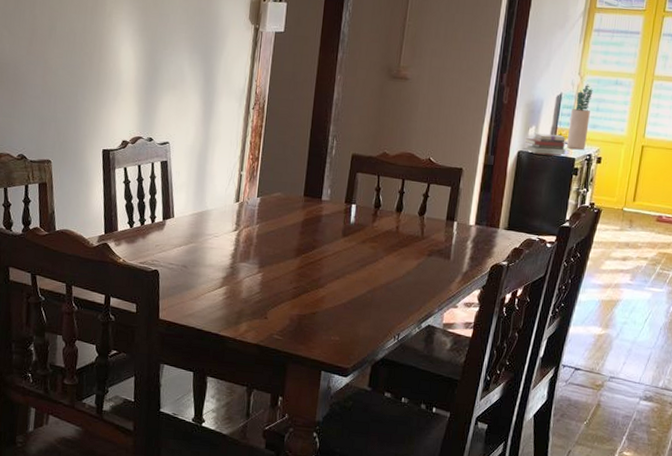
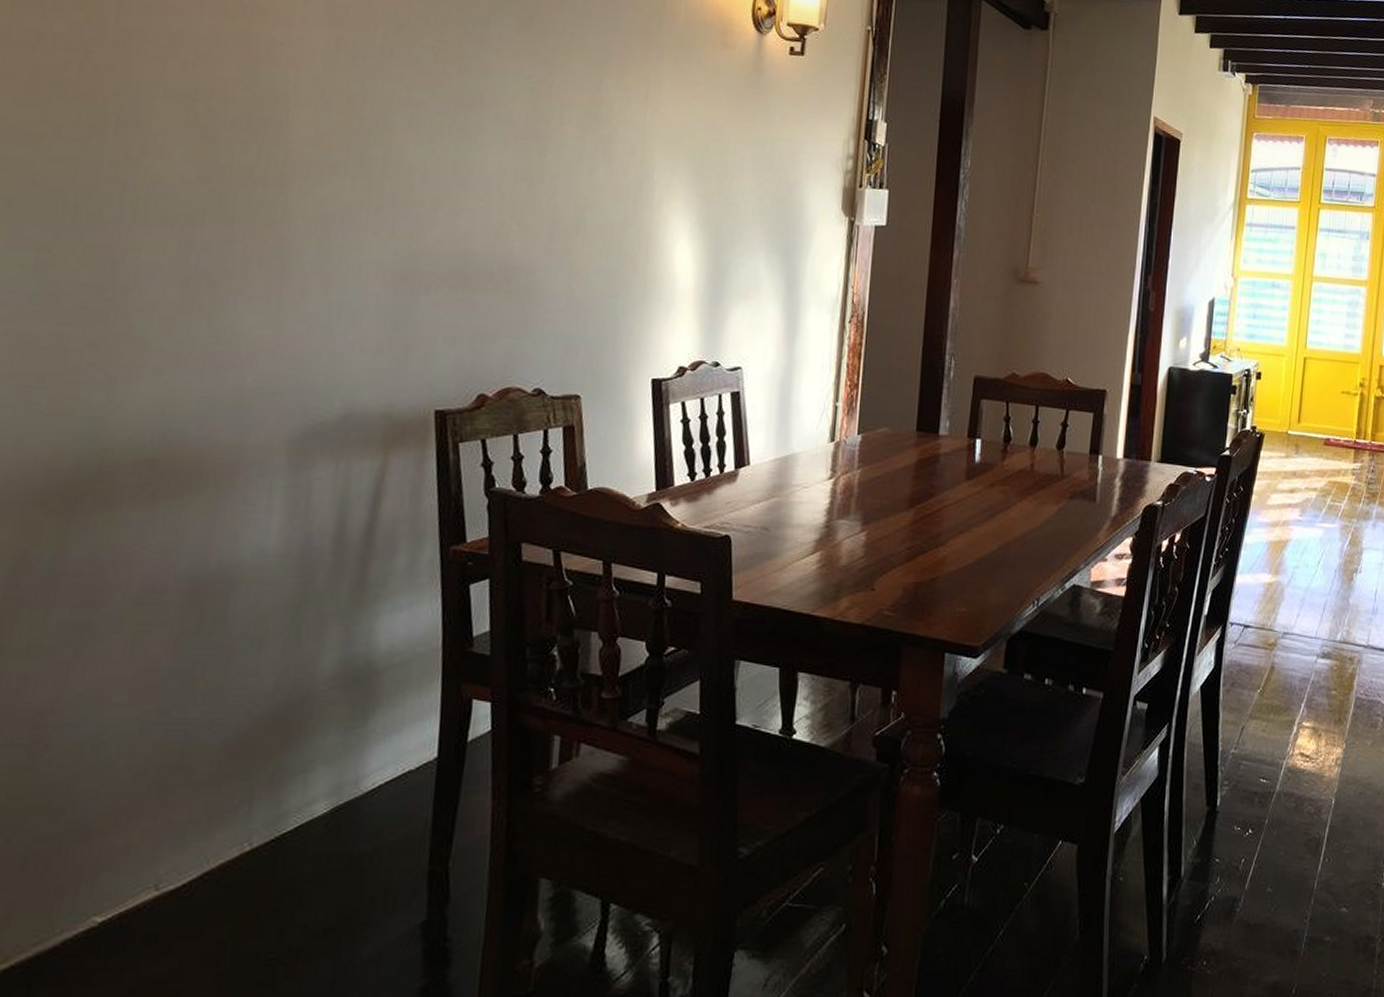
books: present [526,133,566,157] -> none [1177,345,1222,373]
vase: present [567,84,593,150] -> none [1223,287,1248,365]

